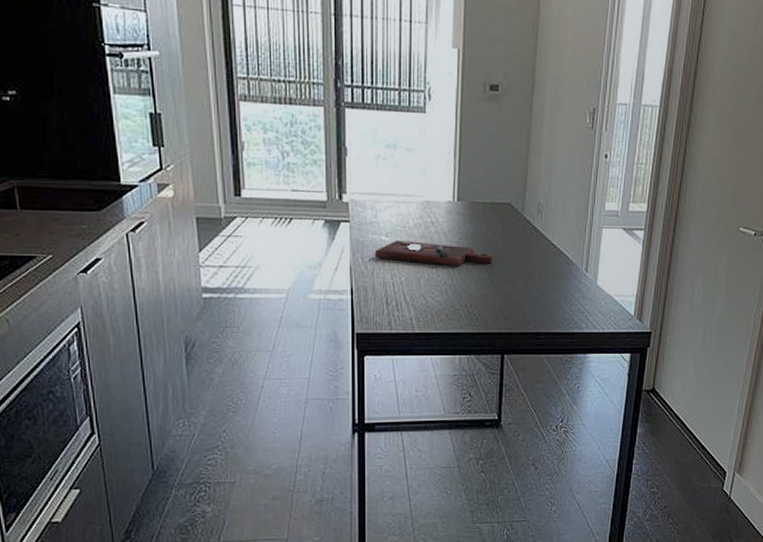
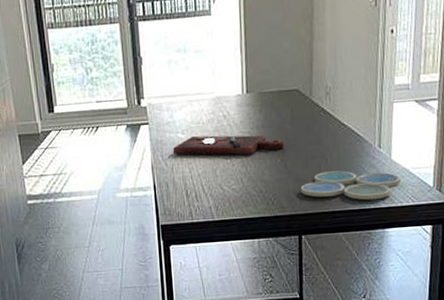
drink coaster: none [506,291,604,324] -> present [300,170,400,200]

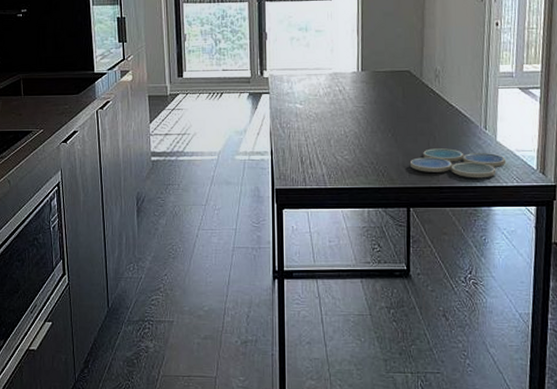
cutting board: present [172,135,285,155] -> none [290,107,396,128]

